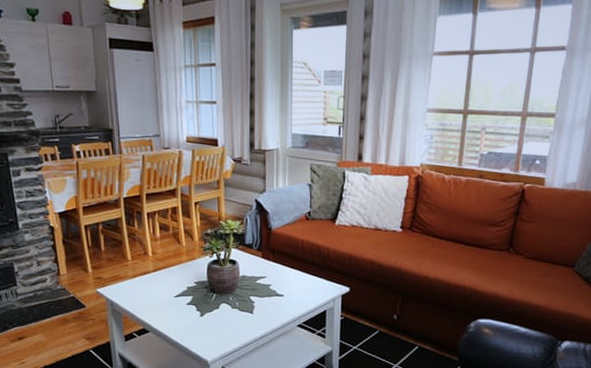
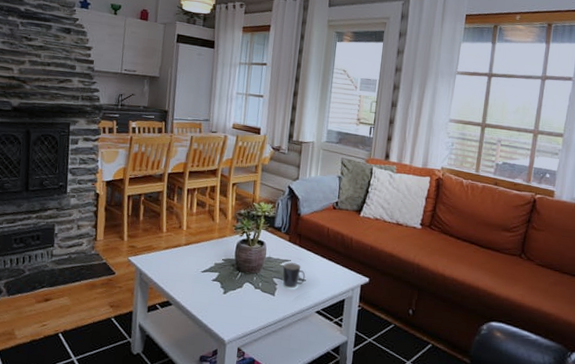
mug: none [259,279,283,305] -> present [282,262,306,289]

